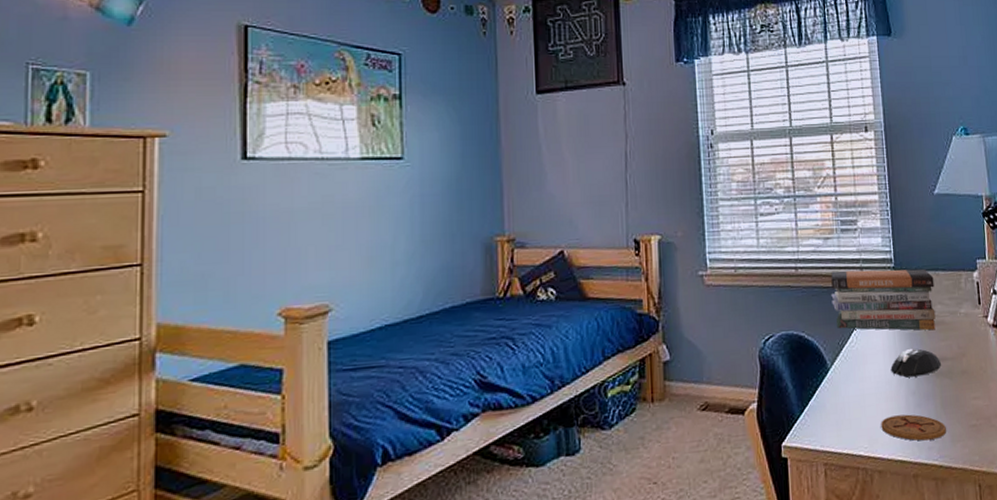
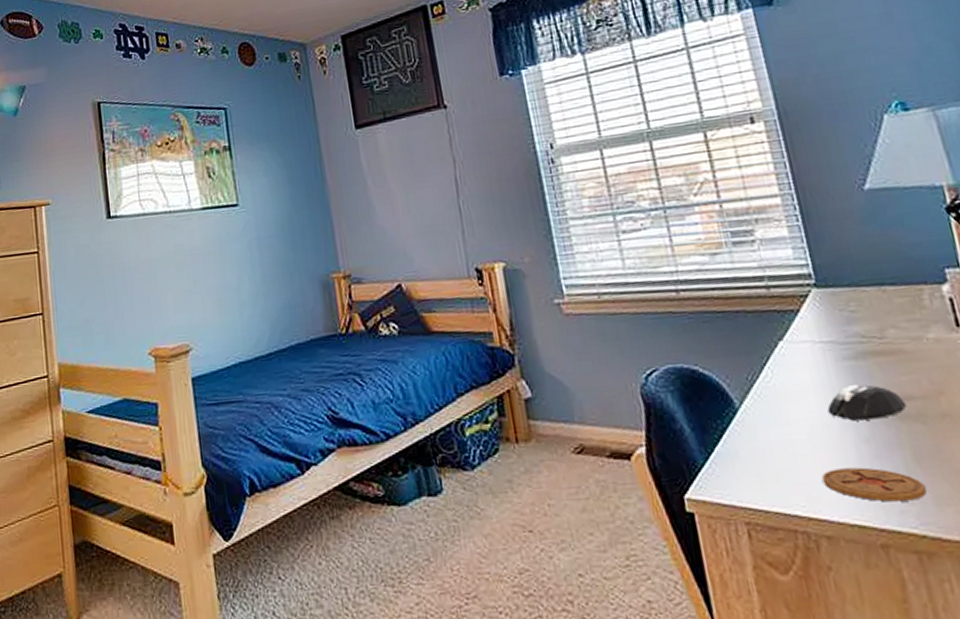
book stack: present [831,269,936,331] -> none [725,284,891,362]

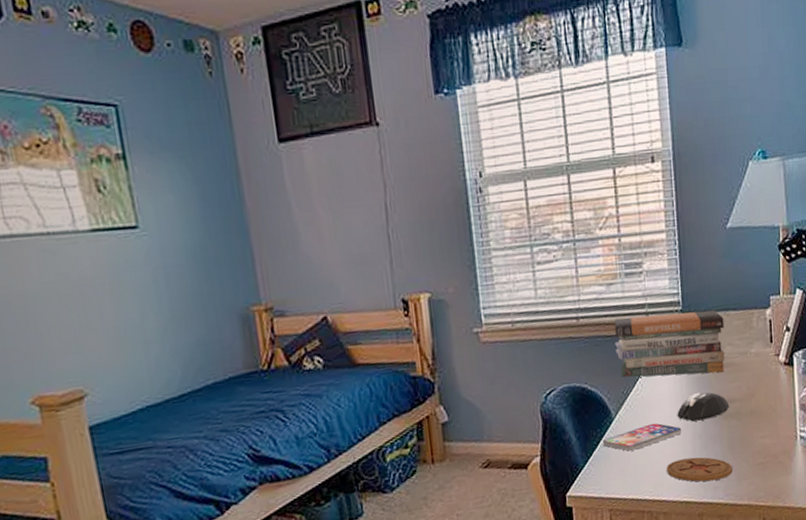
book stack: none [725,284,891,362] -> present [614,310,725,378]
smartphone: none [725,418,839,451] -> present [602,423,682,452]

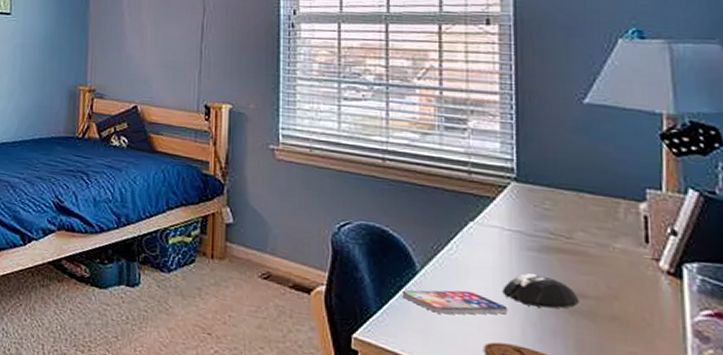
book stack: present [614,310,725,378] -> none [426,169,575,260]

